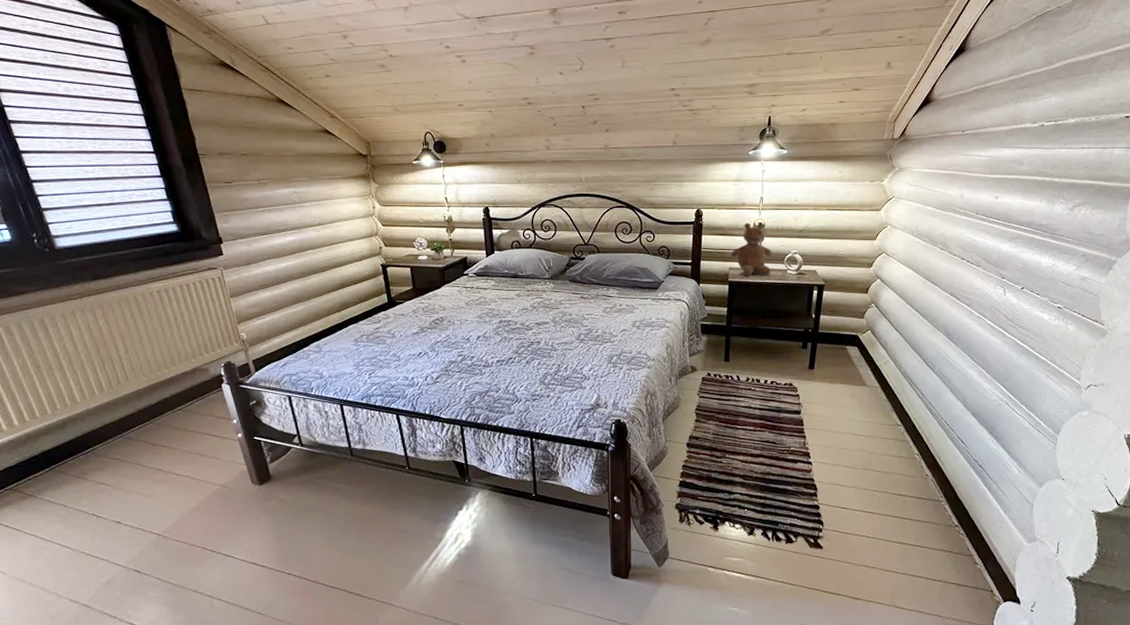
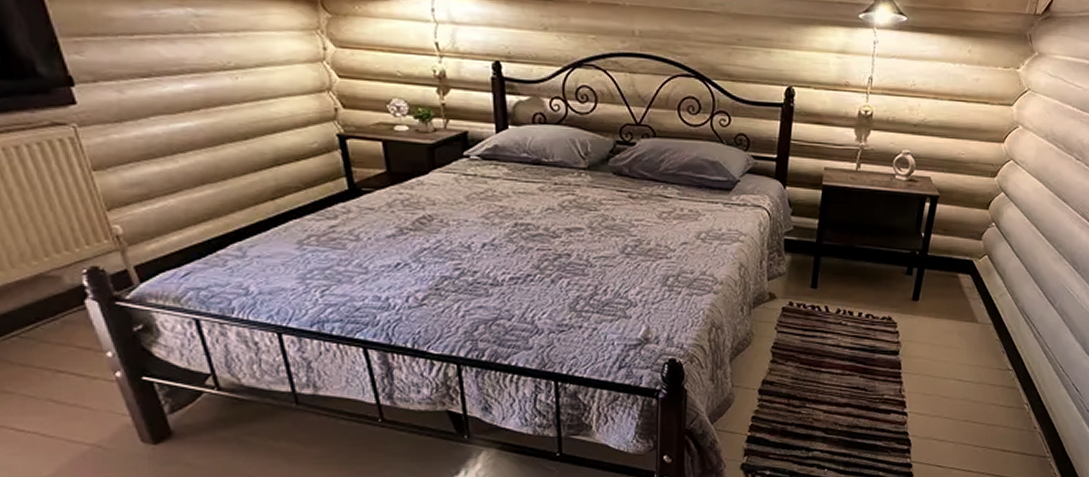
teddy bear: present [731,223,772,277] -> none [828,110,879,181]

